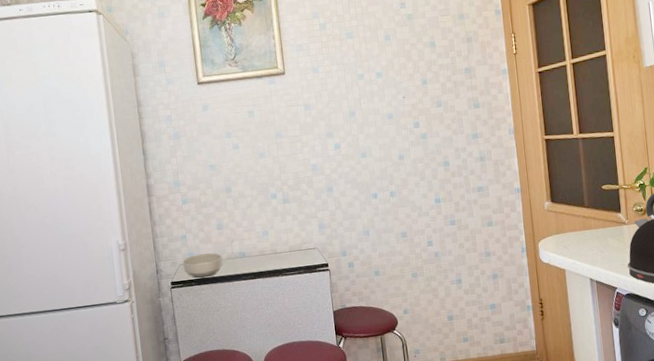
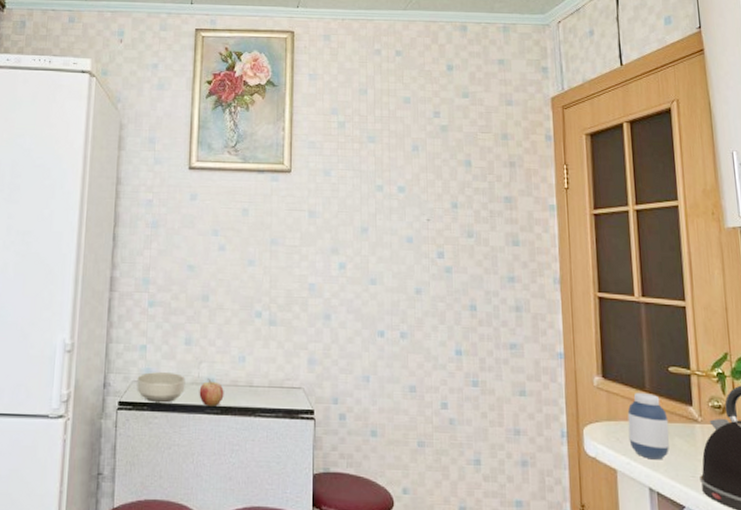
fruit: none [234,253,255,274] -> present [199,378,224,406]
medicine bottle: none [571,208,604,258] -> present [627,393,670,460]

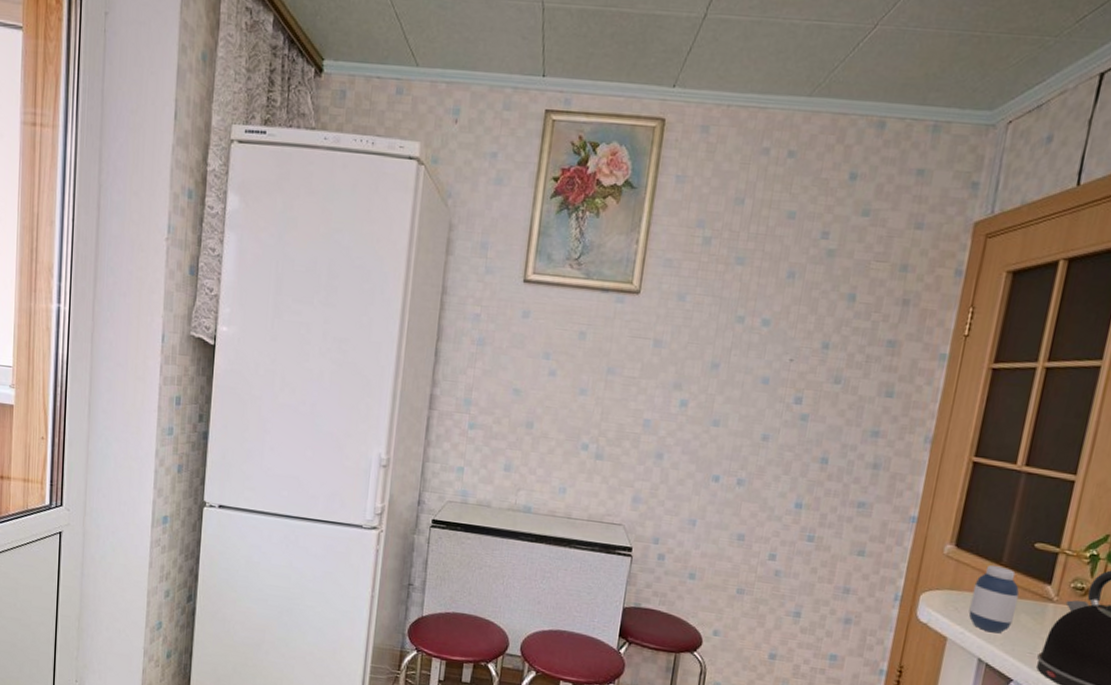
bowl: present [137,371,186,403] -> none [451,494,502,526]
fruit: present [199,378,224,406] -> none [514,506,541,534]

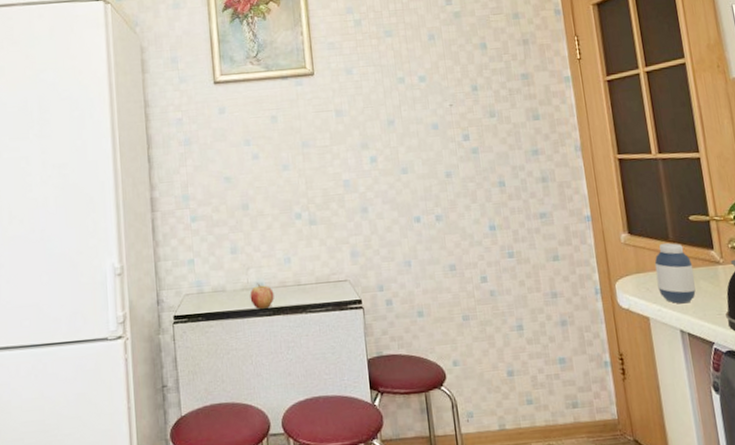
fruit: none [514,506,541,534] -> present [250,283,274,309]

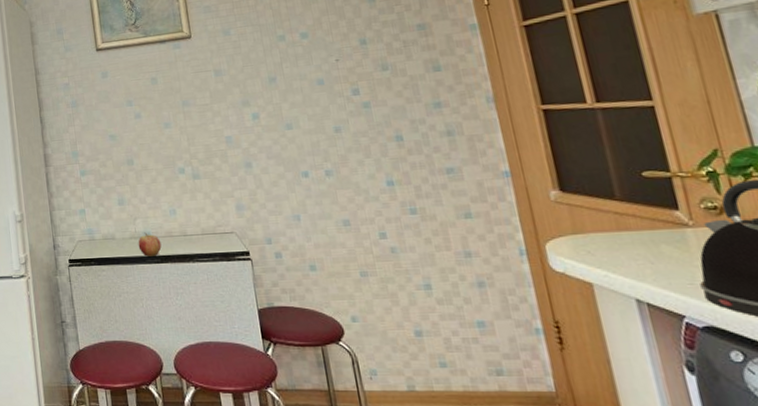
medicine bottle: present [654,243,696,304] -> none [596,201,656,270]

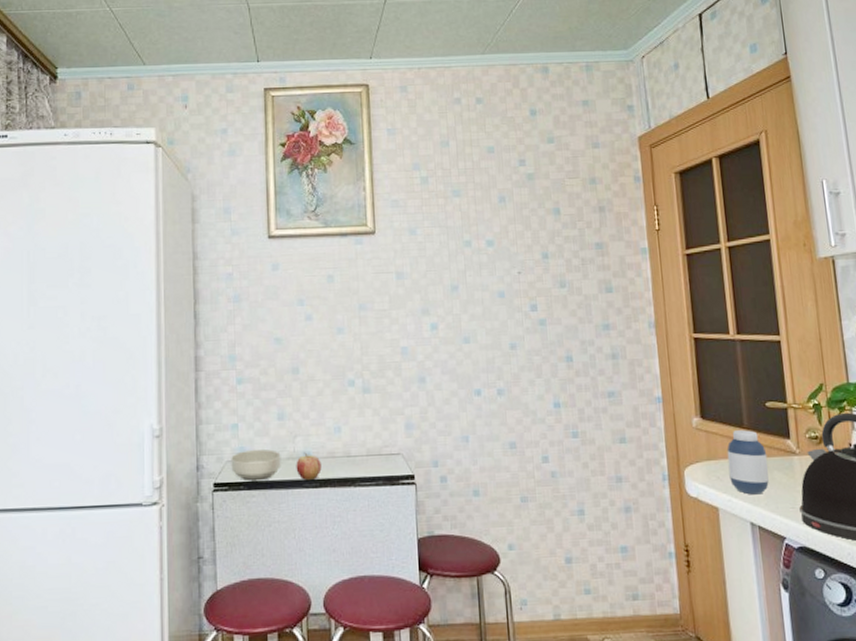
bowl: none [81,230,125,258] -> present [231,449,281,482]
medicine bottle: none [596,201,656,270] -> present [727,430,769,495]

